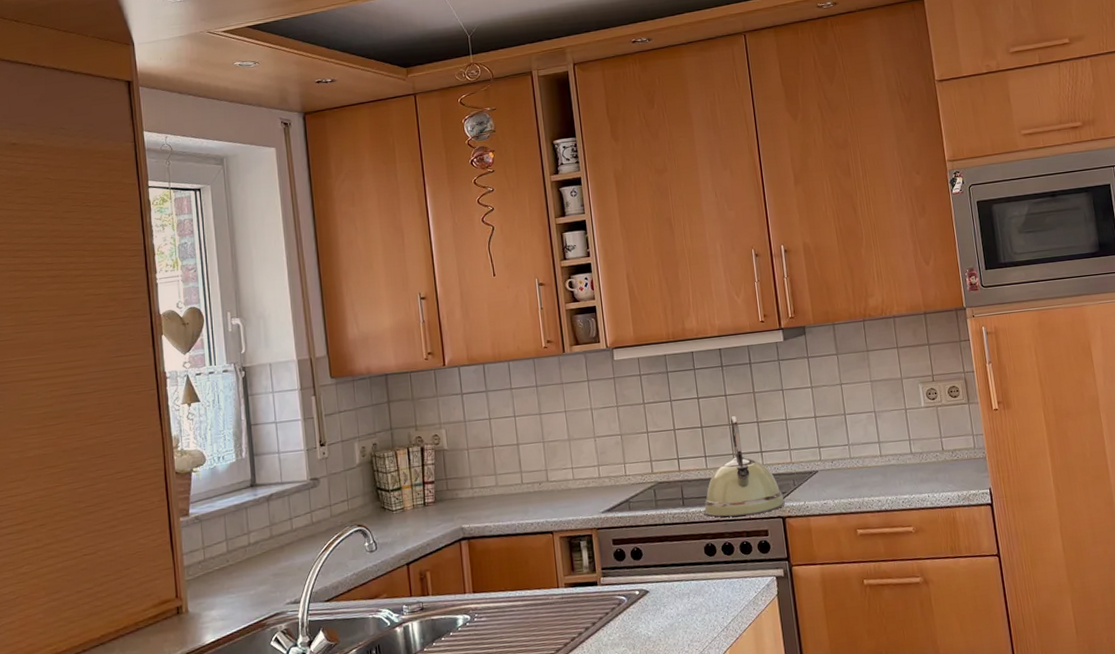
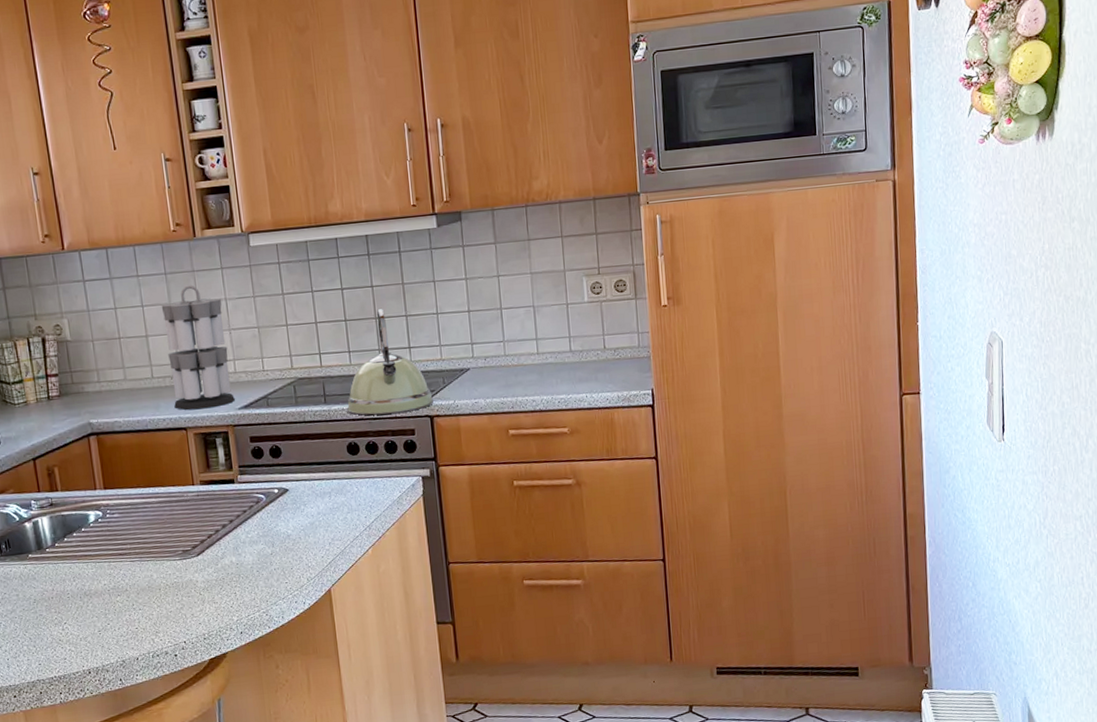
spice rack: none [532,396,599,515] -> present [161,285,235,410]

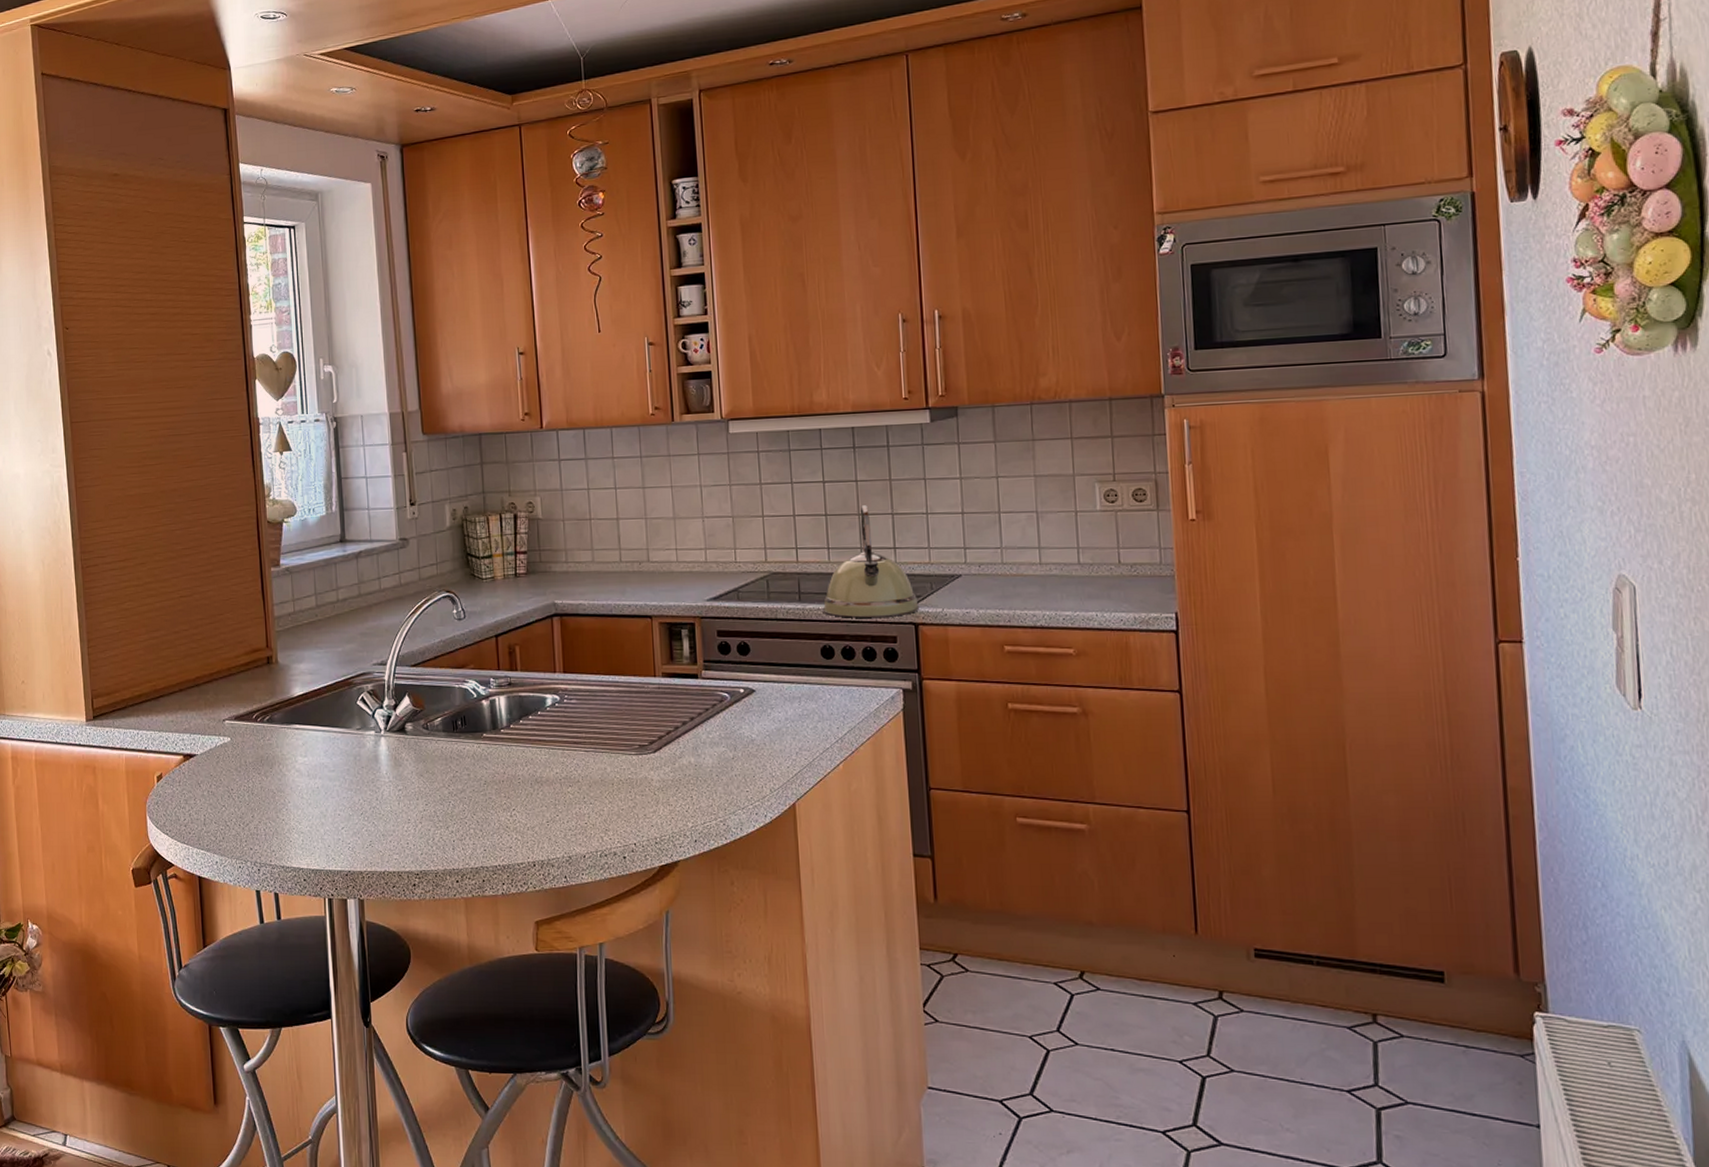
spice rack: present [161,285,235,410] -> none [634,469,704,598]

